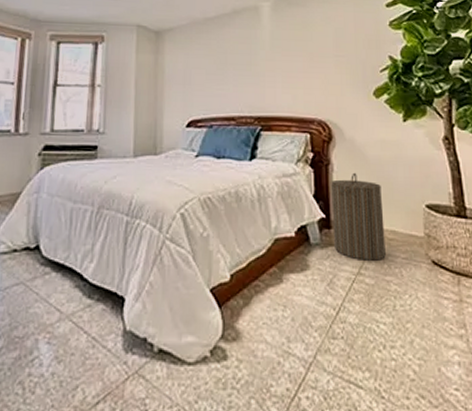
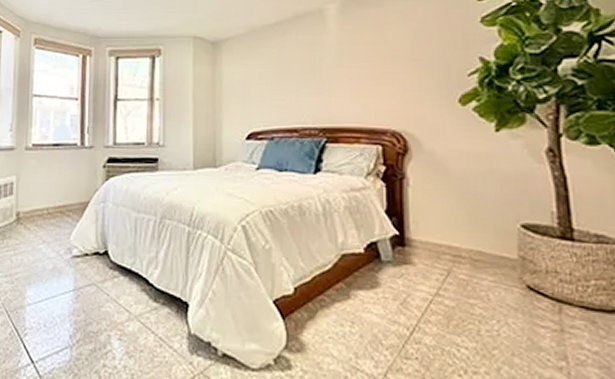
laundry hamper: present [330,172,386,261] -> none [405,187,470,282]

